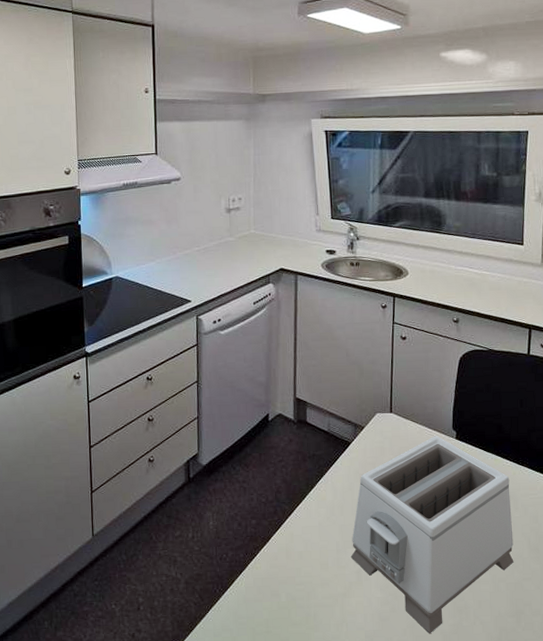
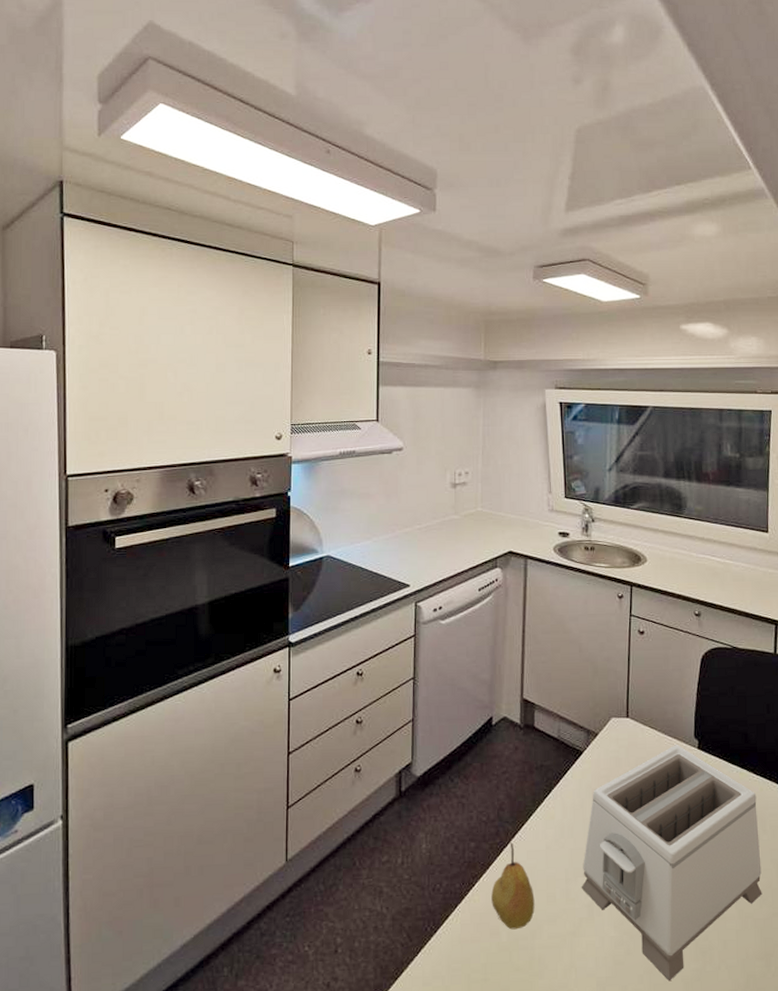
fruit: none [271,520,310,592] -> present [491,842,535,930]

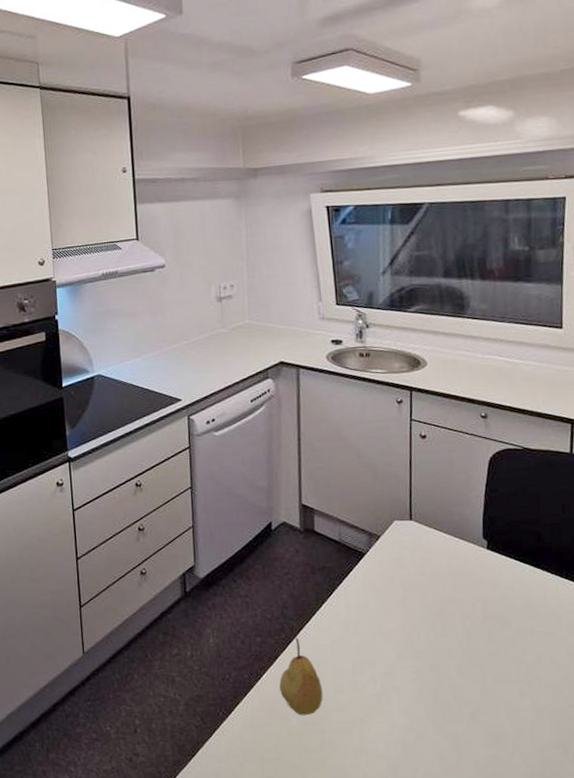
toaster: present [581,745,762,981] -> none [368,545,559,764]

